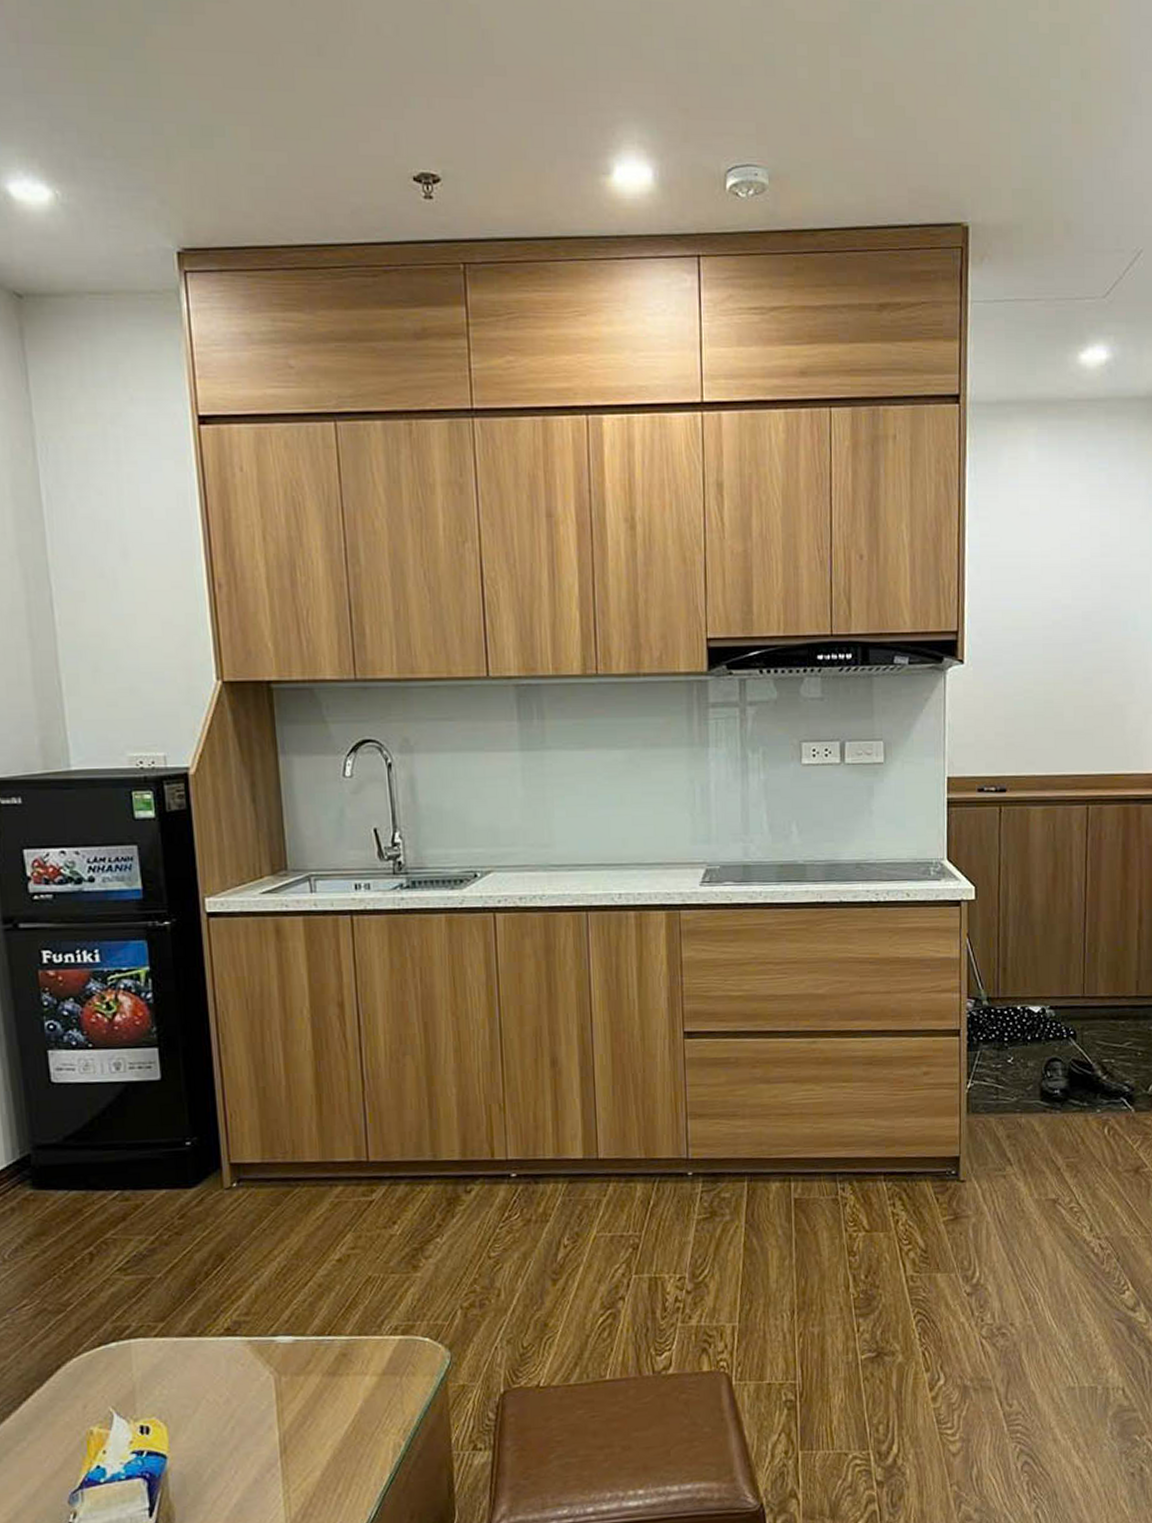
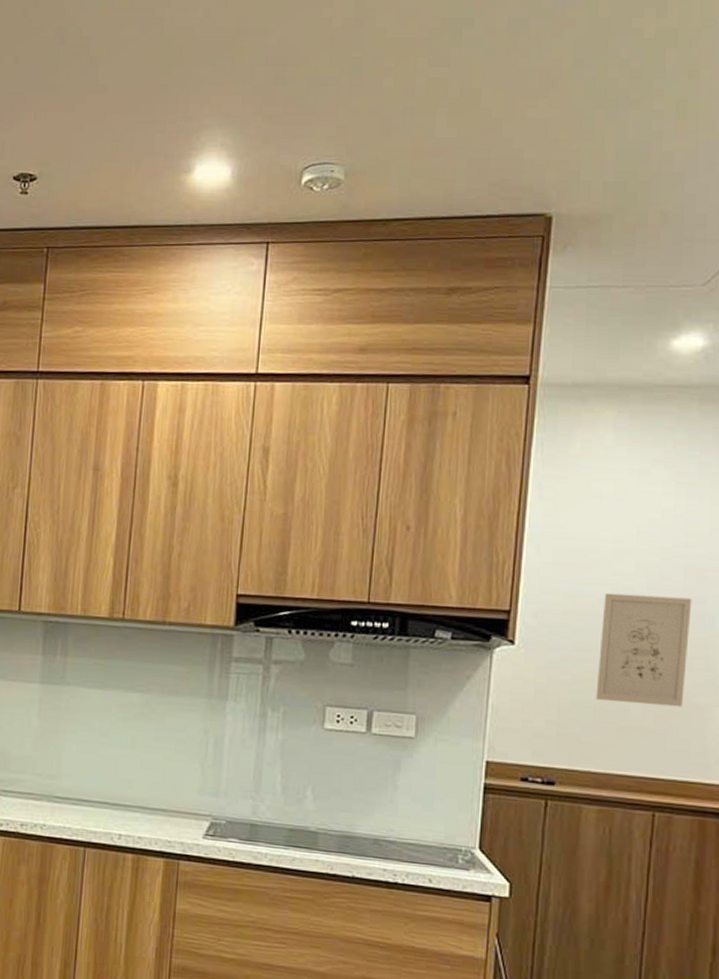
wall art: none [1035,605,1109,709] -> present [596,593,692,707]

